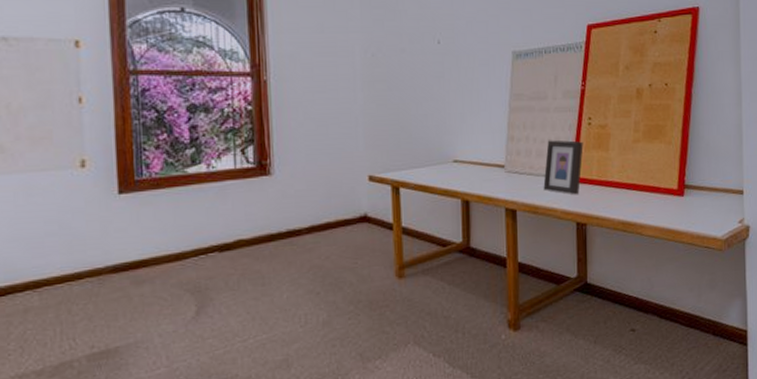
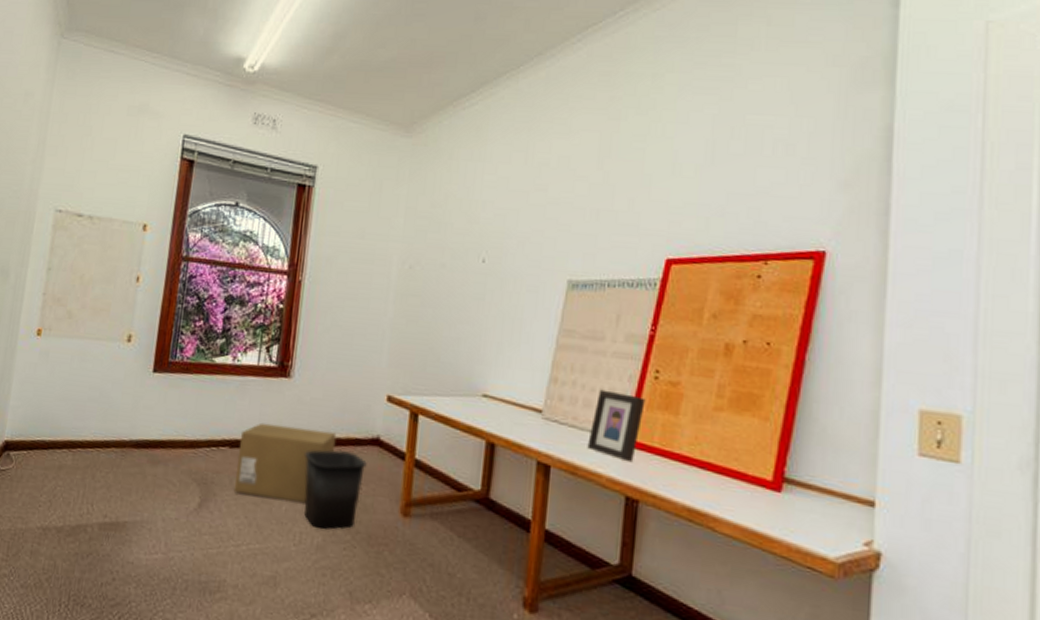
box: none [228,218,327,294] -> present [233,422,337,504]
waste bin: none [298,231,359,307] -> present [303,450,367,530]

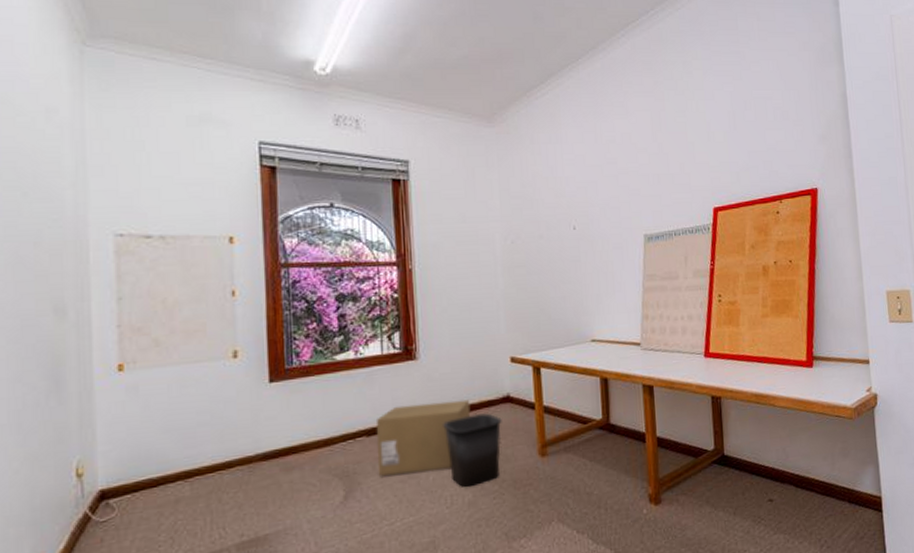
picture frame: present [587,389,646,463] -> none [678,317,715,370]

